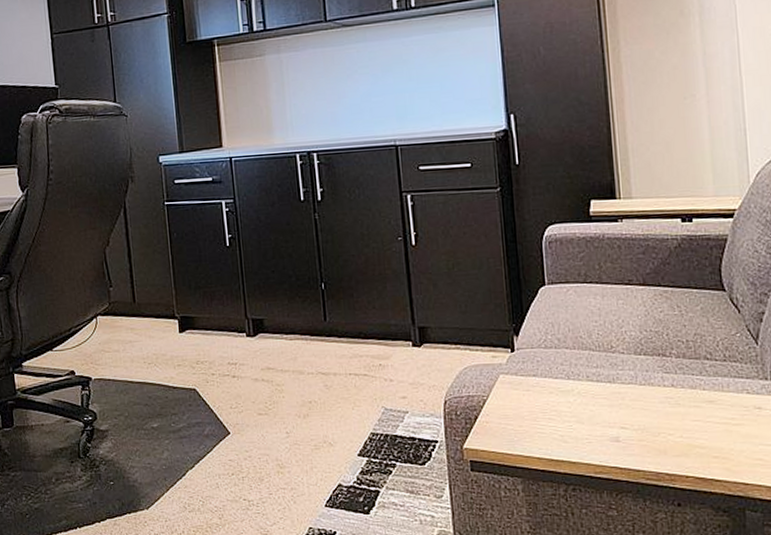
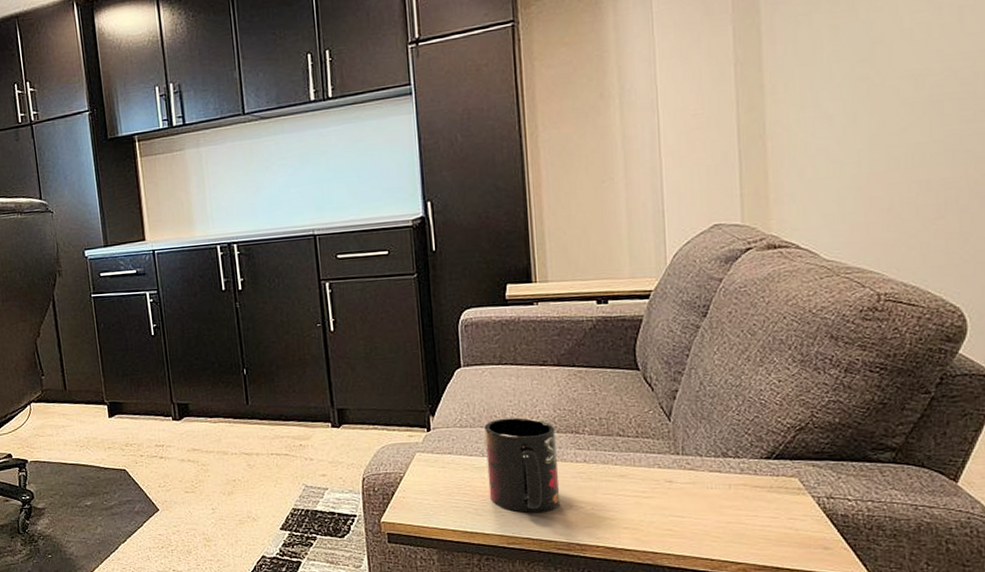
mug: none [570,338,649,440] -> present [484,417,561,513]

